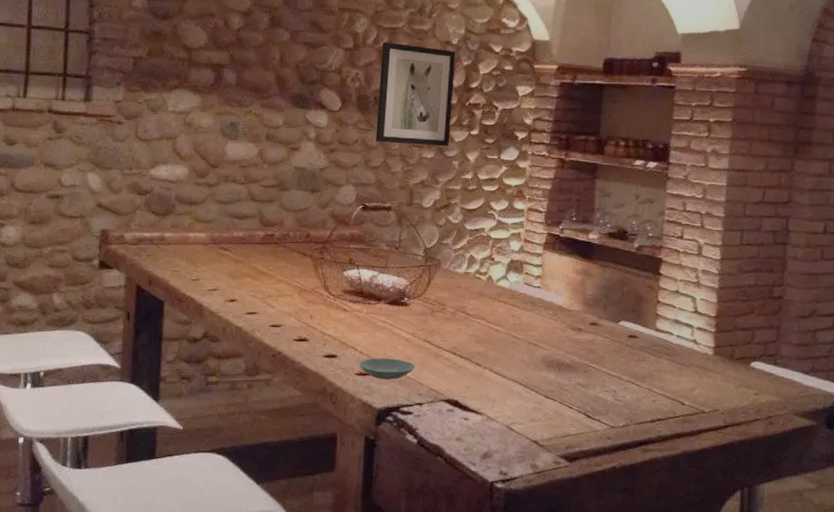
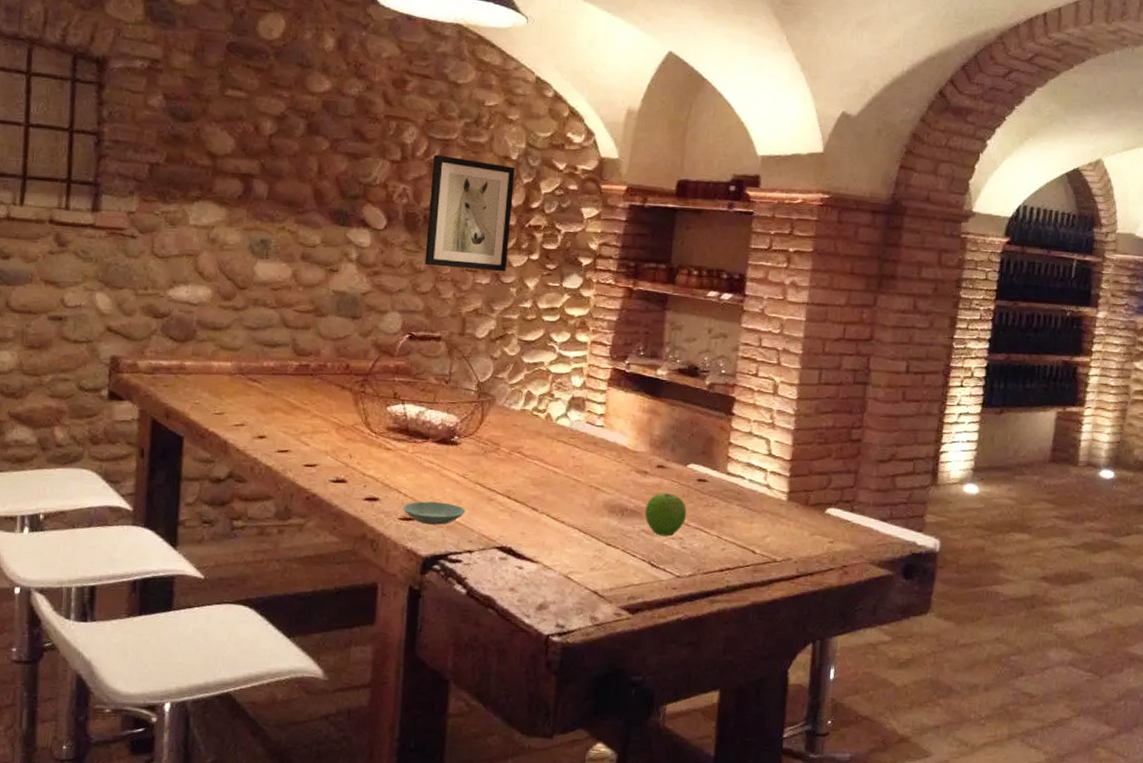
fruit: none [580,348,619,389] -> present [645,493,687,537]

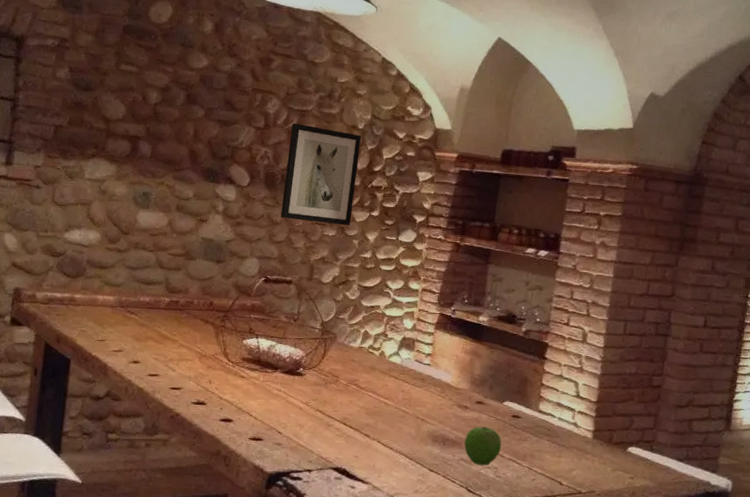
saucer: present [402,501,466,525] -> none [252,424,307,446]

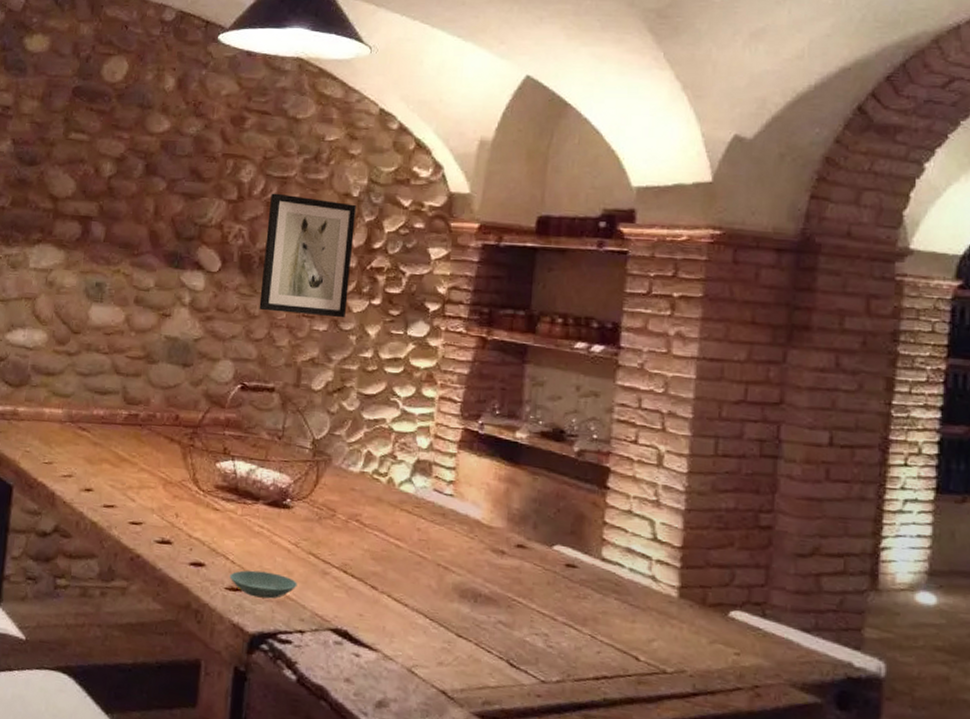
saucer: none [252,424,307,446] -> present [229,570,297,599]
fruit: present [464,426,502,466] -> none [502,578,553,632]

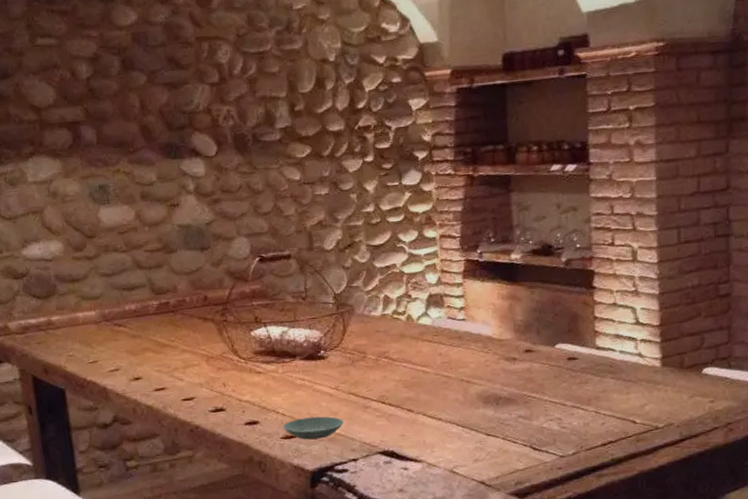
wall art: present [259,193,356,318] -> none [251,69,343,185]

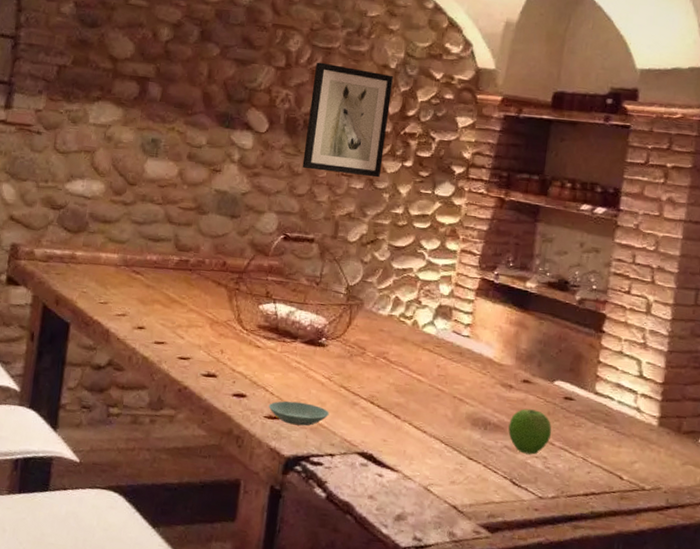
wall art: none [251,69,343,185] -> present [302,62,393,178]
fruit: none [519,376,562,420] -> present [508,408,552,455]

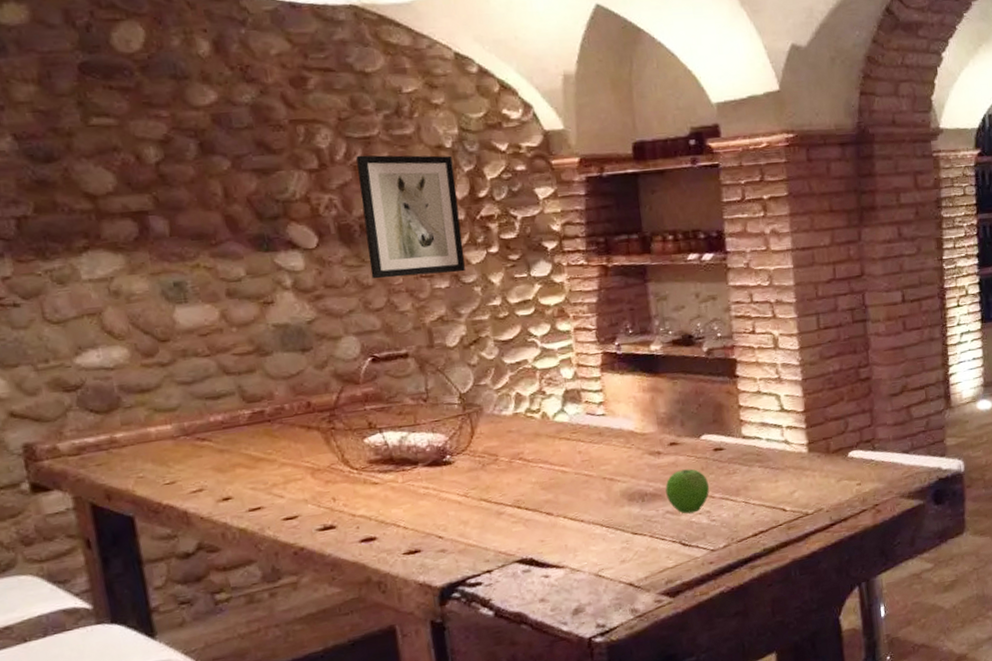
saucer: present [268,400,329,426] -> none [404,526,475,554]

